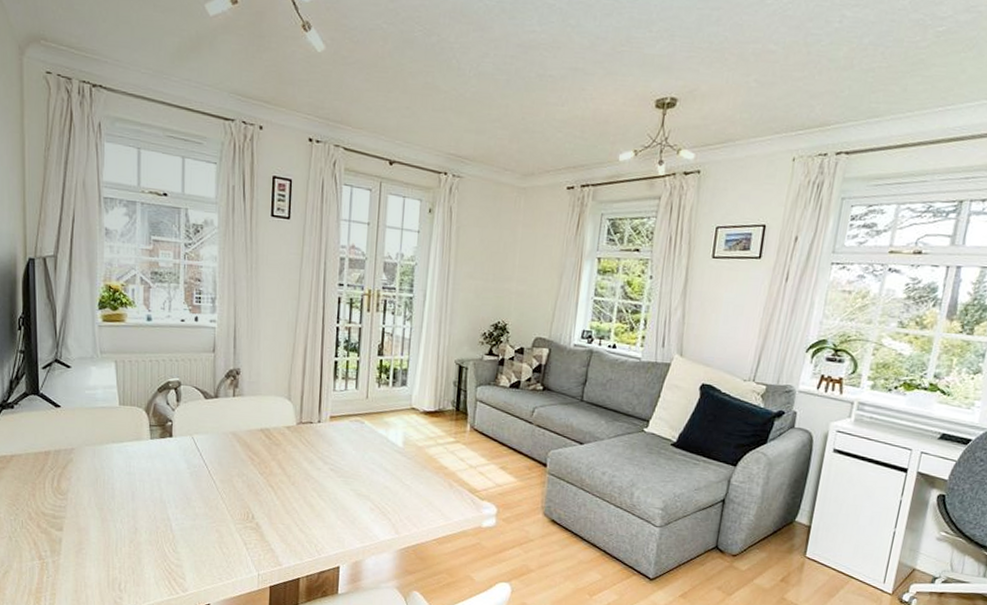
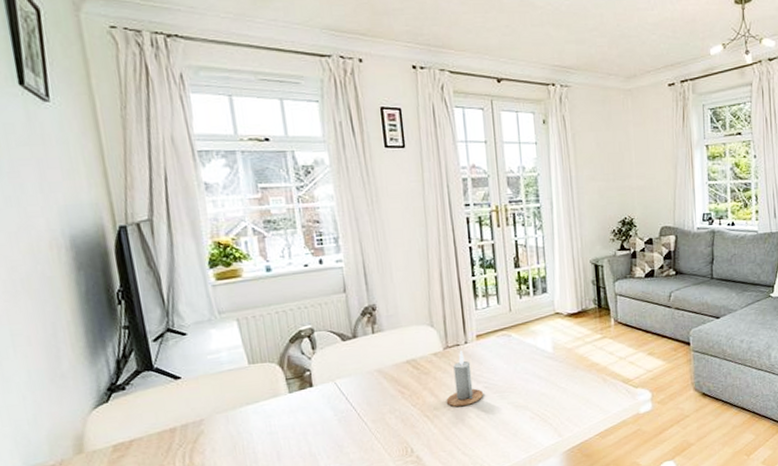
candle: none [292,429,329,484] -> present [446,350,484,407]

